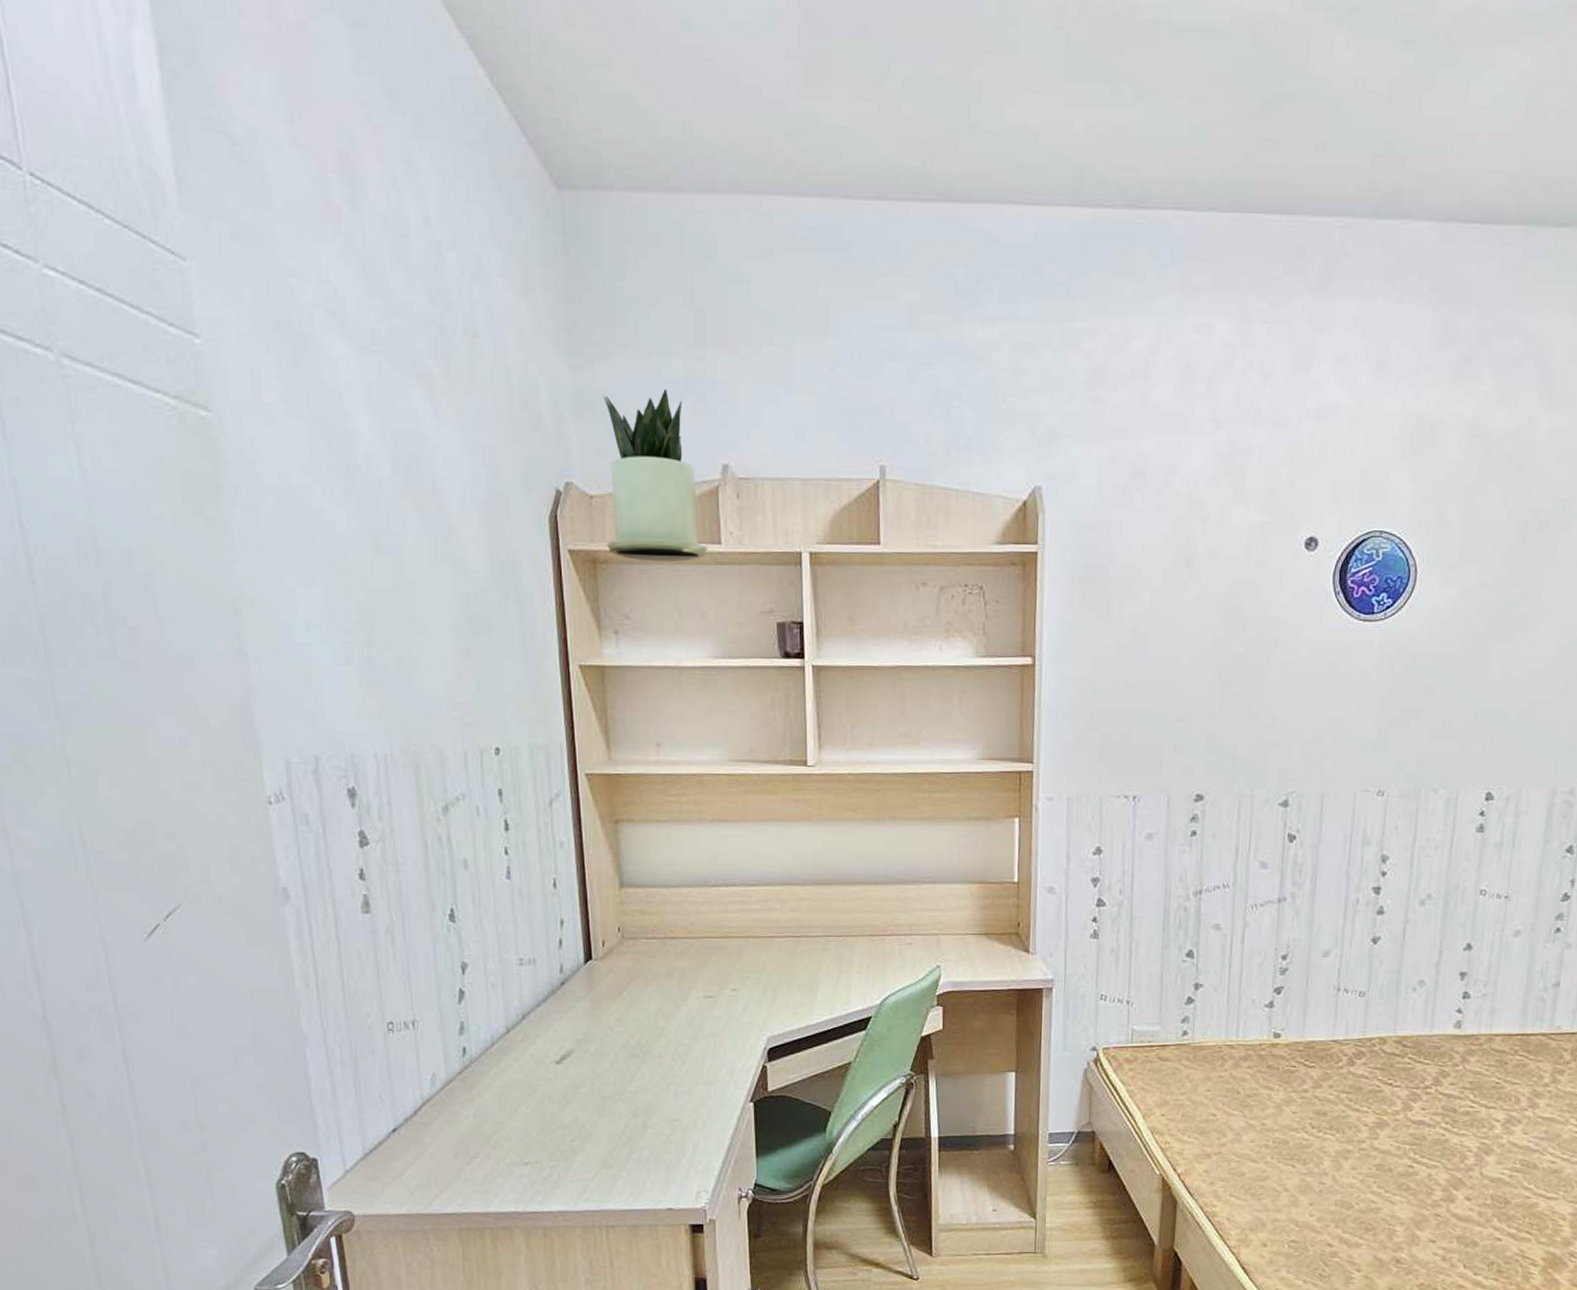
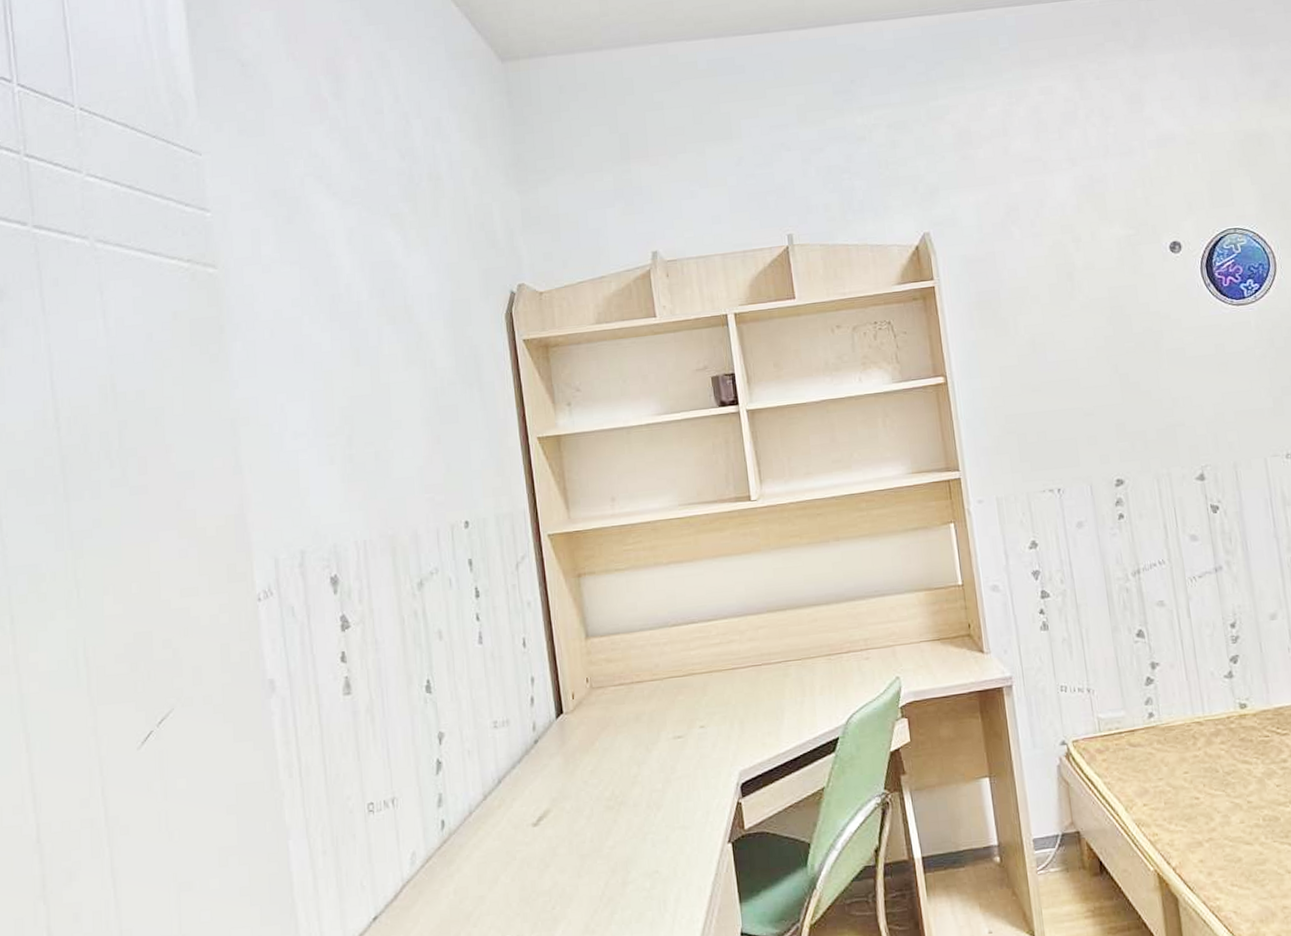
planter: present [603,389,708,562] -> none [547,199,645,341]

